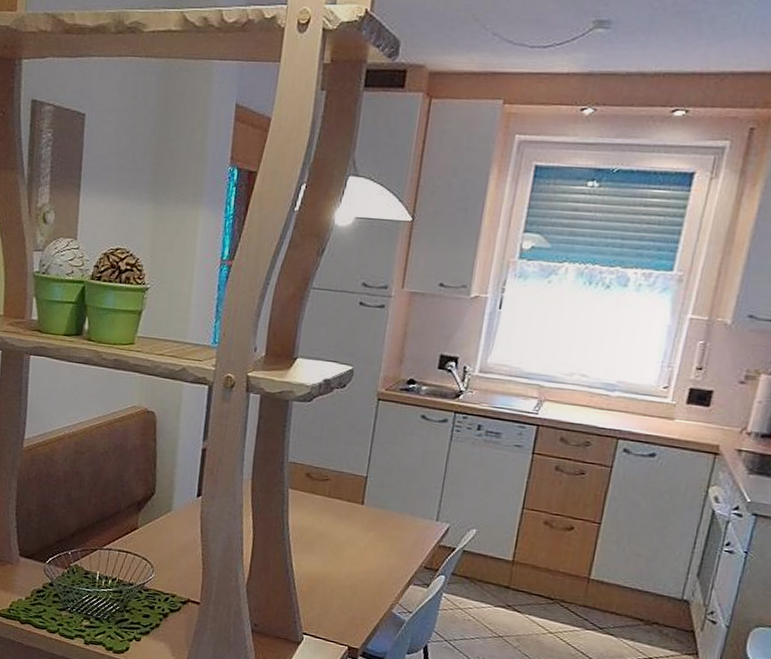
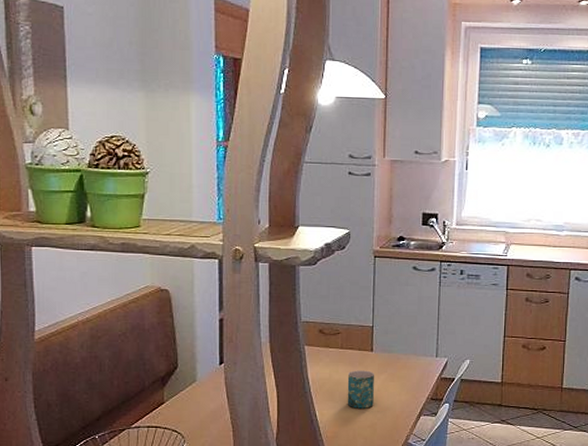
mug: none [327,522,362,567] -> present [347,370,374,408]

